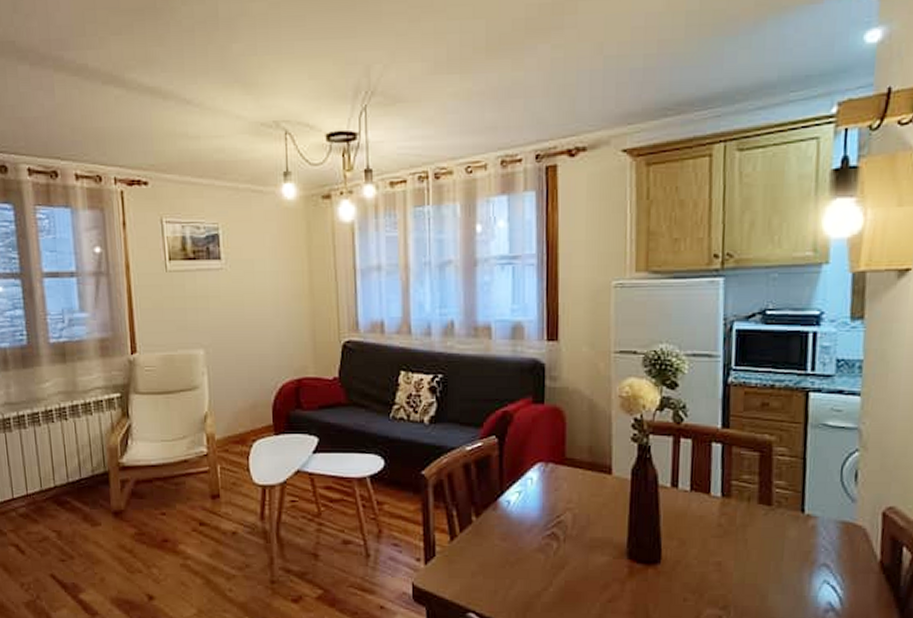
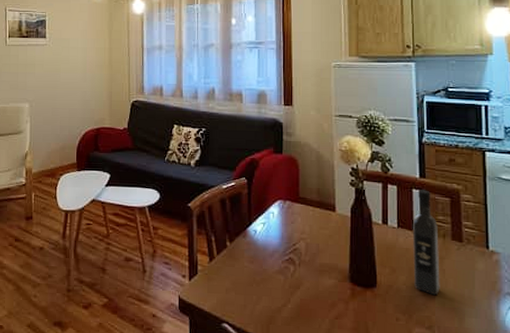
wine bottle: none [708,443,742,571] -> present [412,189,440,296]

